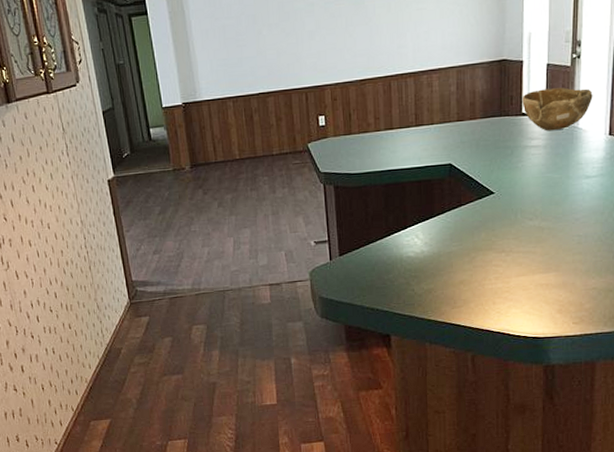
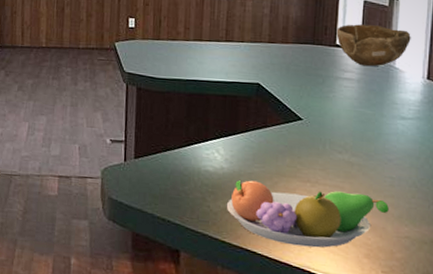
fruit bowl: none [429,255,577,313] -> present [226,180,389,248]

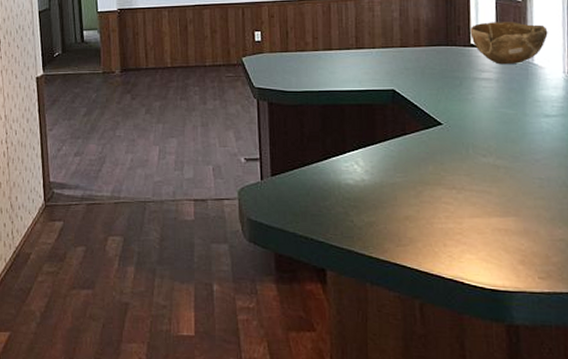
fruit bowl: present [226,180,389,248] -> none [370,191,540,257]

